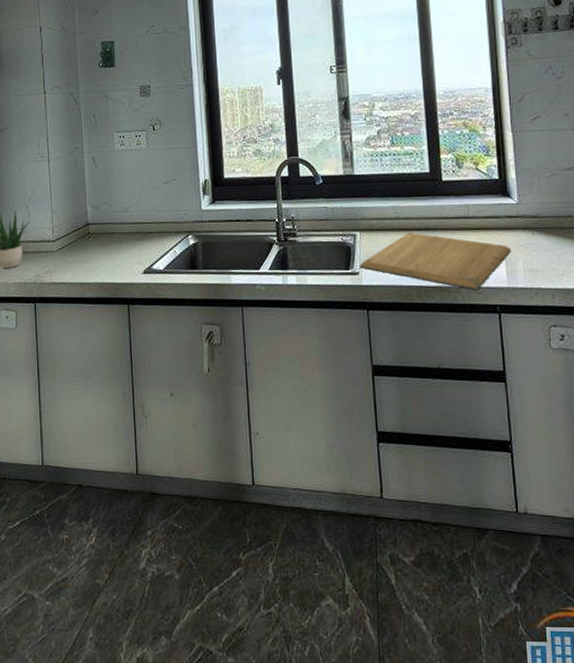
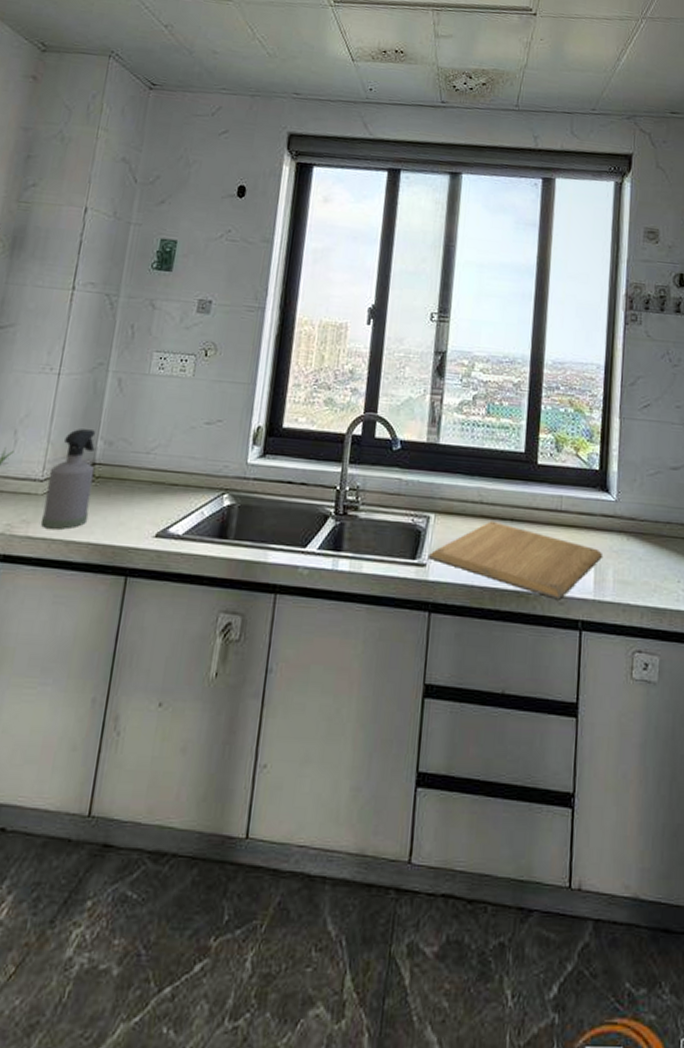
spray bottle: none [57,199,92,275] -> present [40,429,96,530]

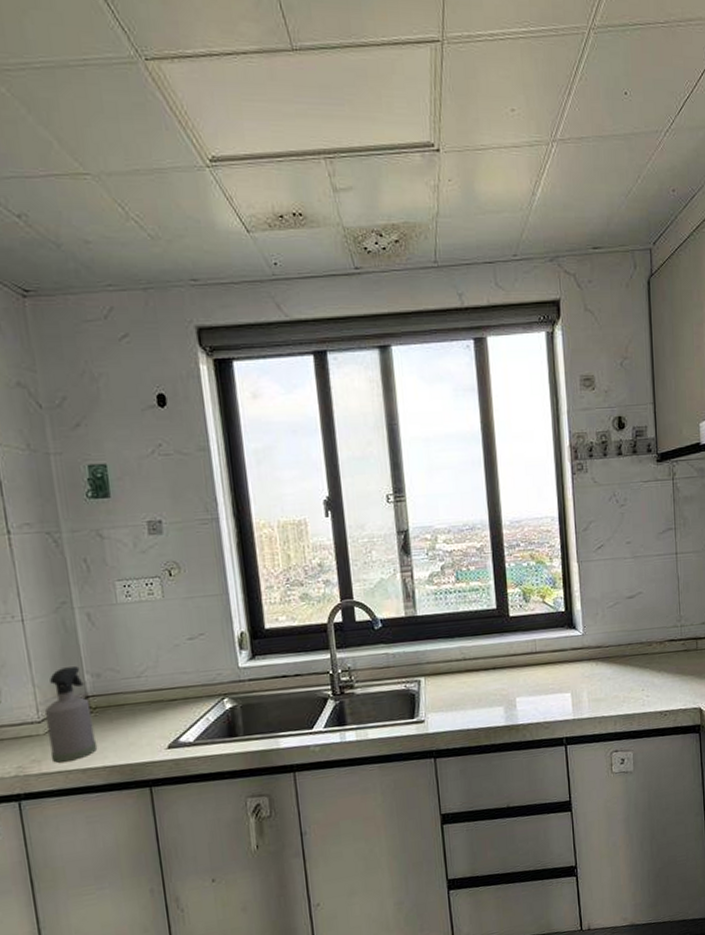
chopping board: present [427,521,602,600] -> none [424,672,576,726]

